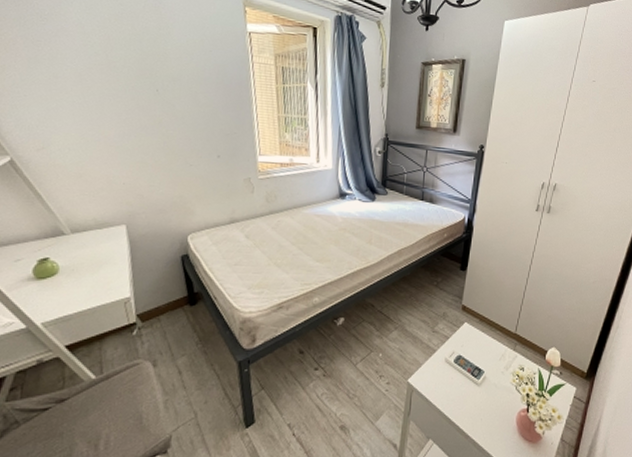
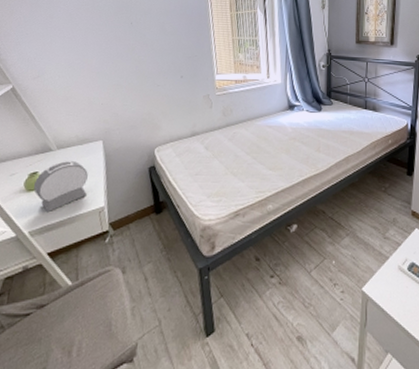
alarm clock: none [45,246,110,302] -> present [33,161,88,211]

